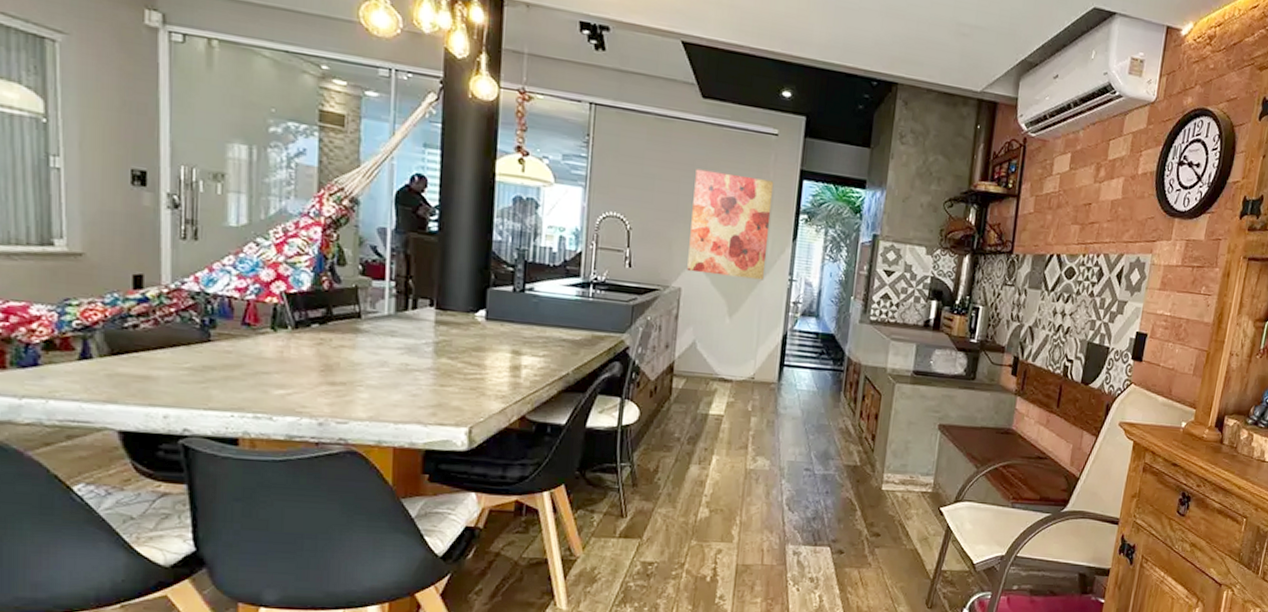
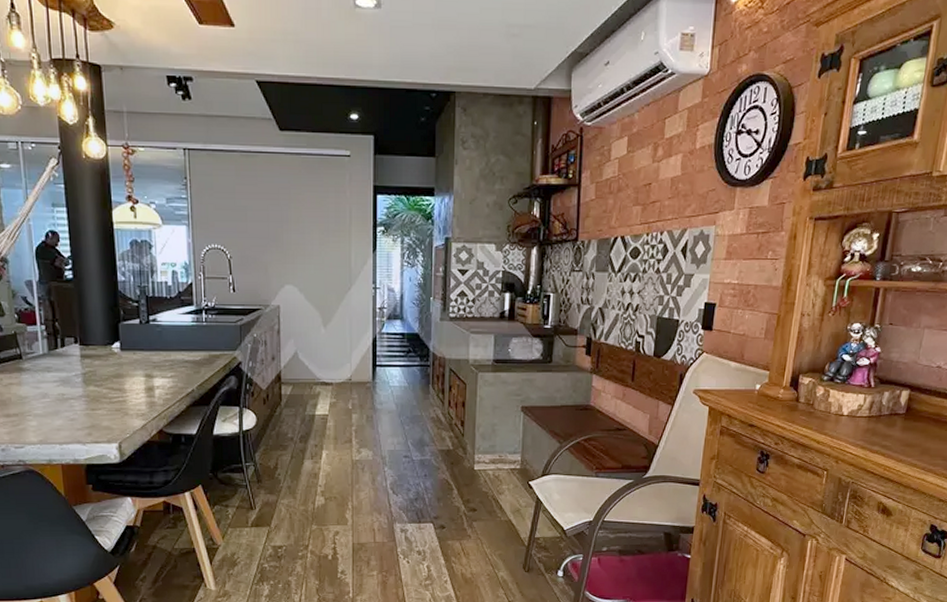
wall art: present [687,169,774,280] -> none [281,196,351,291]

